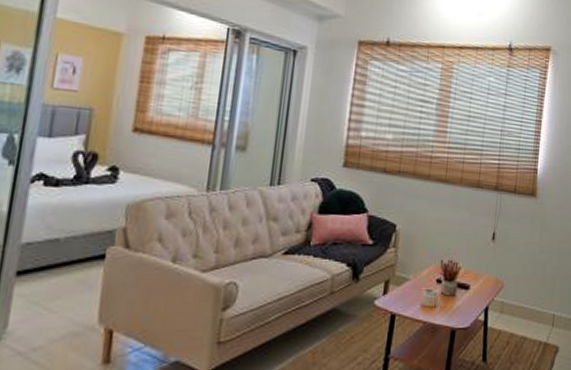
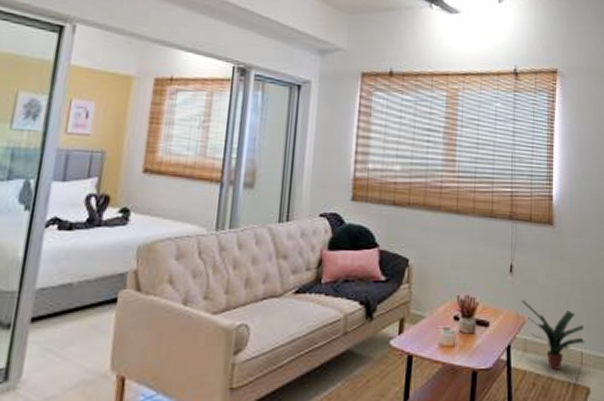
potted plant: none [501,266,558,330] -> present [521,300,585,370]

